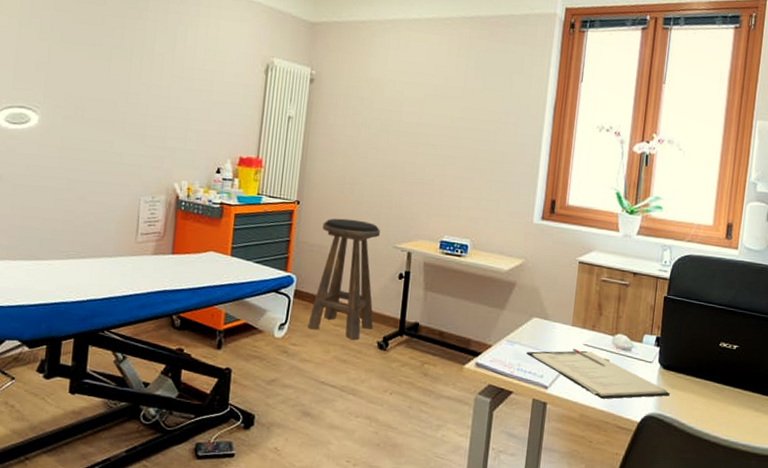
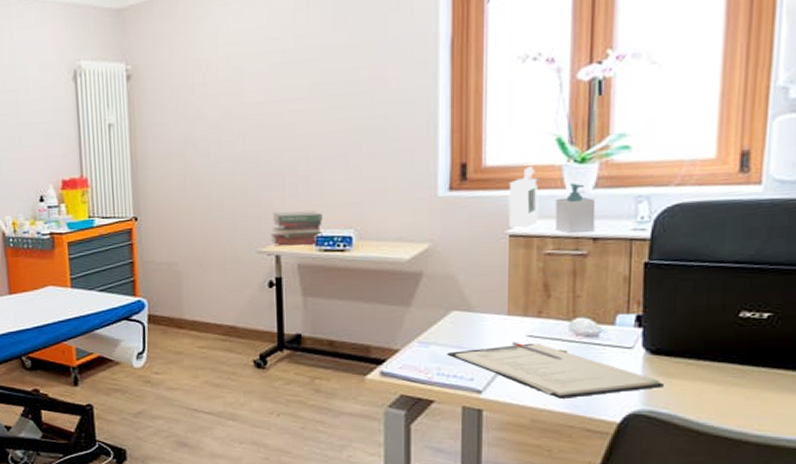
stool: present [308,218,381,340] -> none [168,227,246,362]
books: none [406,215,448,247] -> present [271,211,323,246]
tissue box: none [579,210,602,259] -> present [509,165,539,229]
soap bottle: none [609,228,638,268] -> present [554,183,596,234]

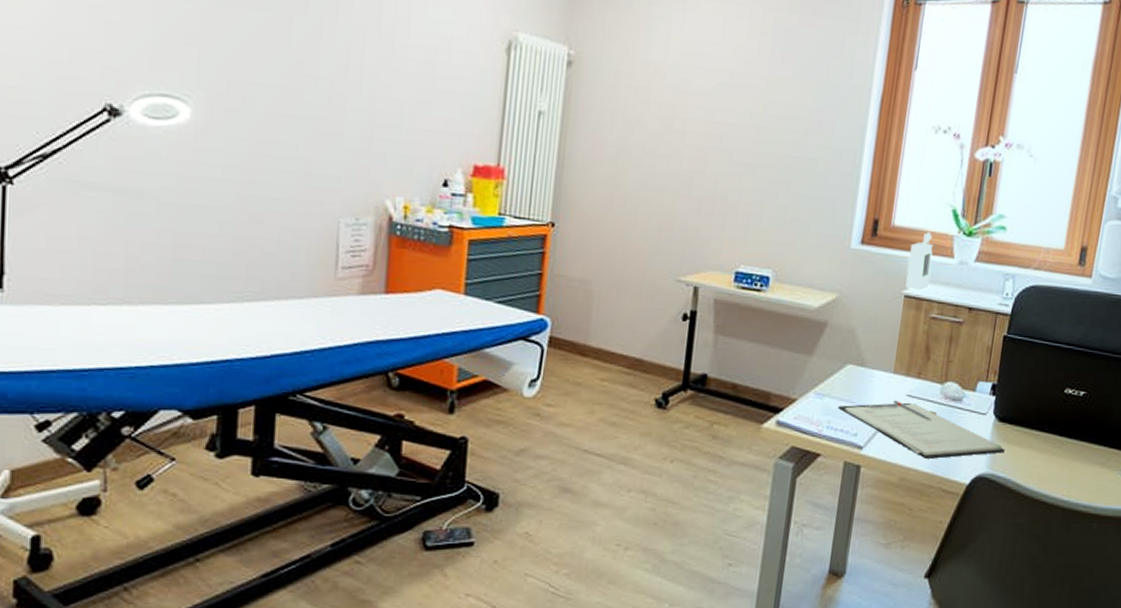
books: present [271,211,323,246] -> none [692,239,745,280]
soap bottle: present [554,183,596,234] -> none [941,253,975,302]

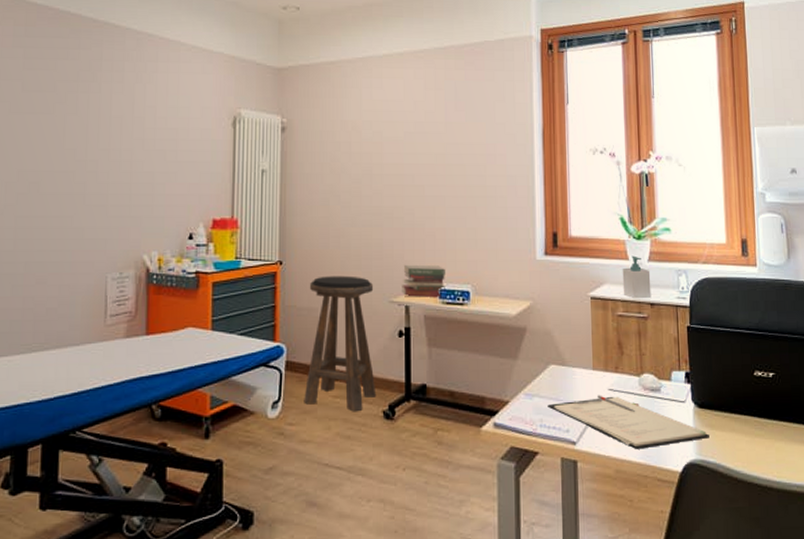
stool: none [566,244,660,398] -> present [304,275,377,412]
books: none [692,239,745,280] -> present [402,264,445,297]
tissue box: present [905,231,934,292] -> none [589,238,611,293]
soap bottle: none [941,253,975,302] -> present [622,255,651,299]

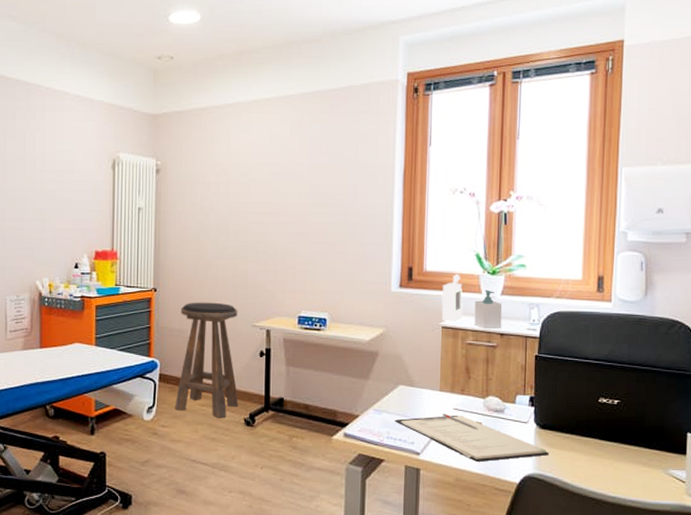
books: present [402,264,445,297] -> none [264,293,304,323]
tissue box: none [589,238,611,293] -> present [442,273,463,323]

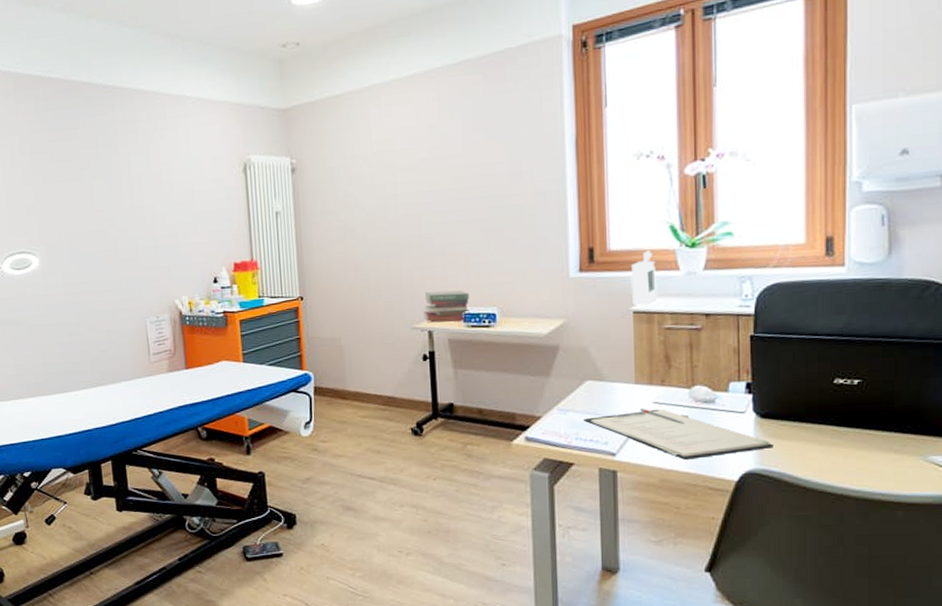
stool: present [175,302,239,419] -> none [332,306,404,430]
books: none [264,293,304,323] -> present [424,290,470,323]
soap bottle: present [474,289,503,330] -> none [671,265,707,311]

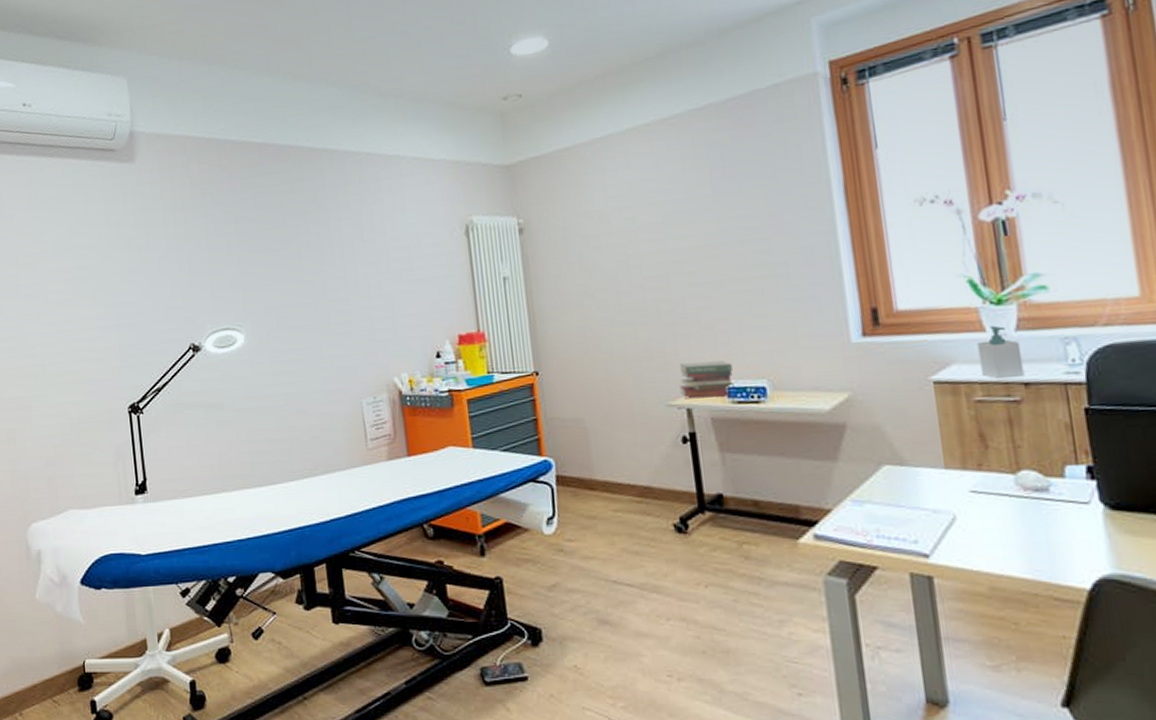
clipboard: present [584,408,773,460] -> none [884,498,1132,562]
tissue box: present [632,249,658,306] -> none [926,308,963,375]
soap bottle: none [671,265,707,311] -> present [976,325,1025,380]

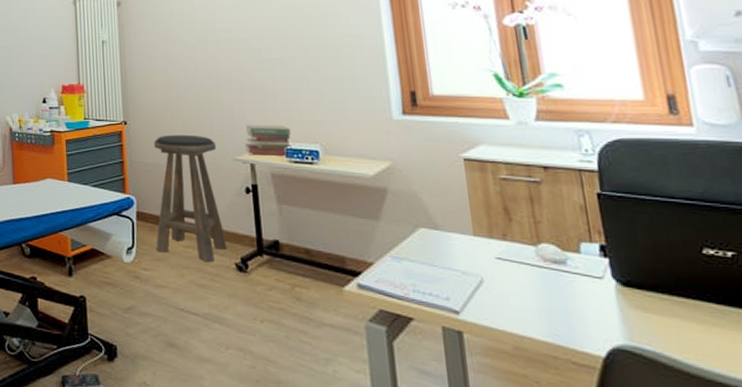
stool: none [572,381,664,526] -> present [154,135,228,263]
soap bottle: present [976,325,1025,380] -> none [501,114,544,162]

